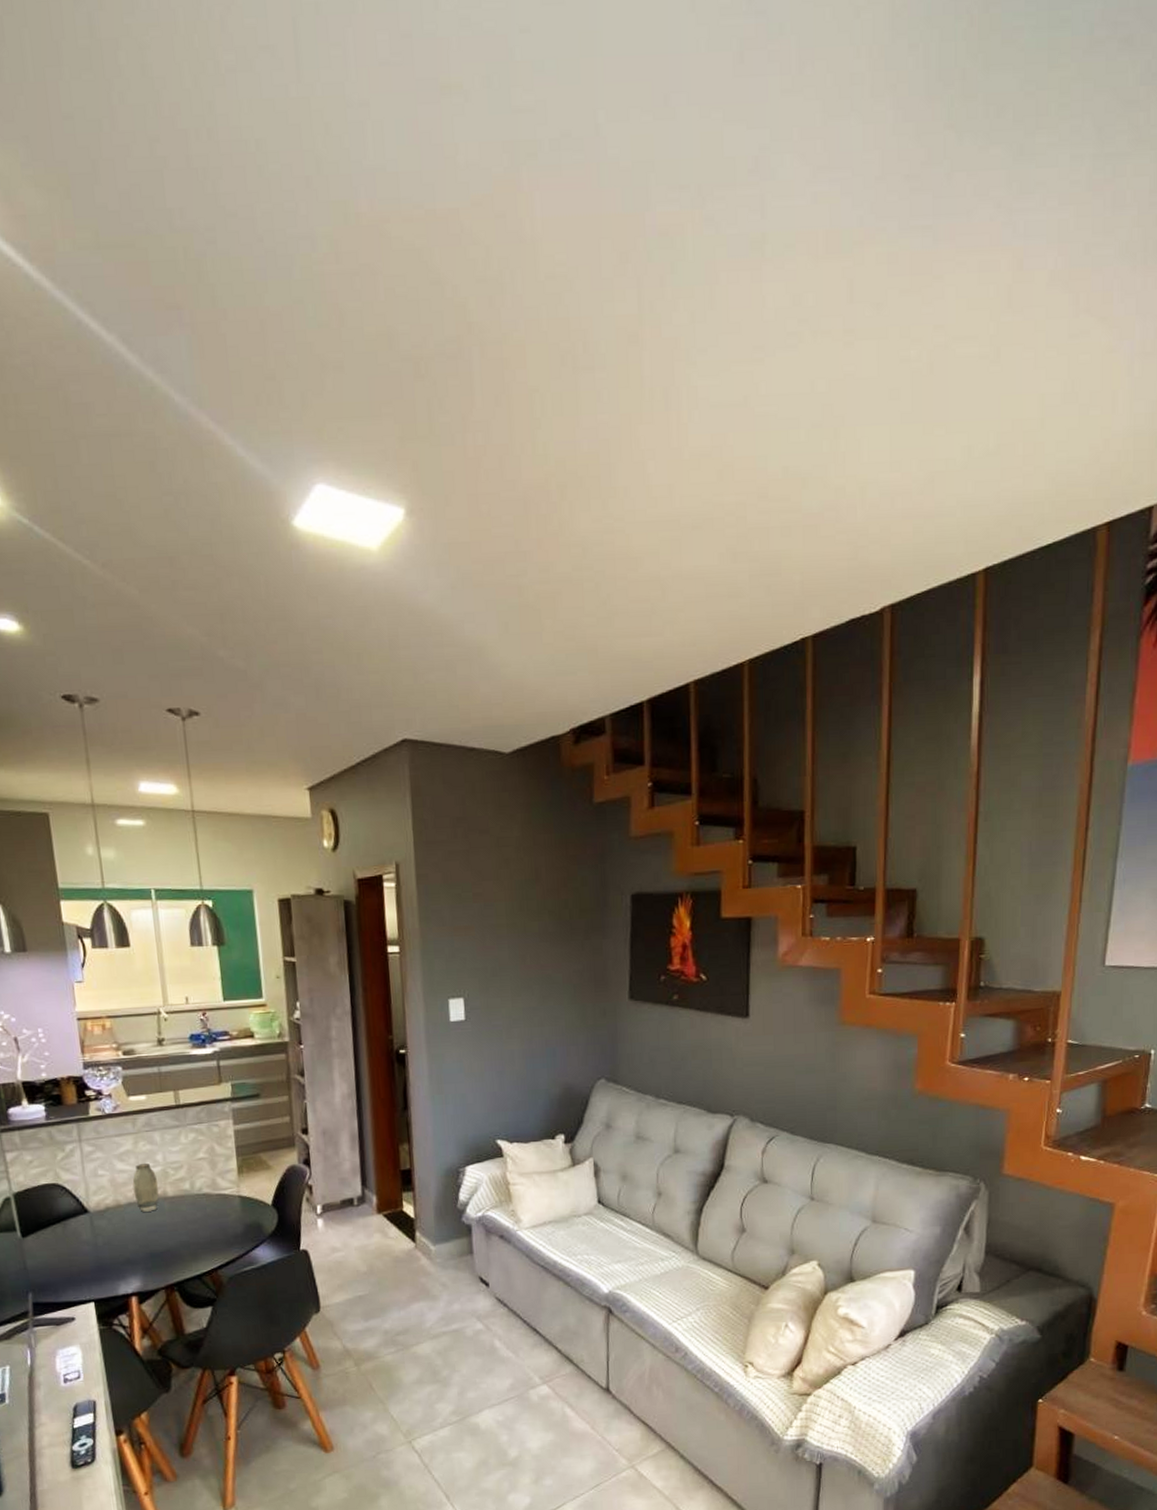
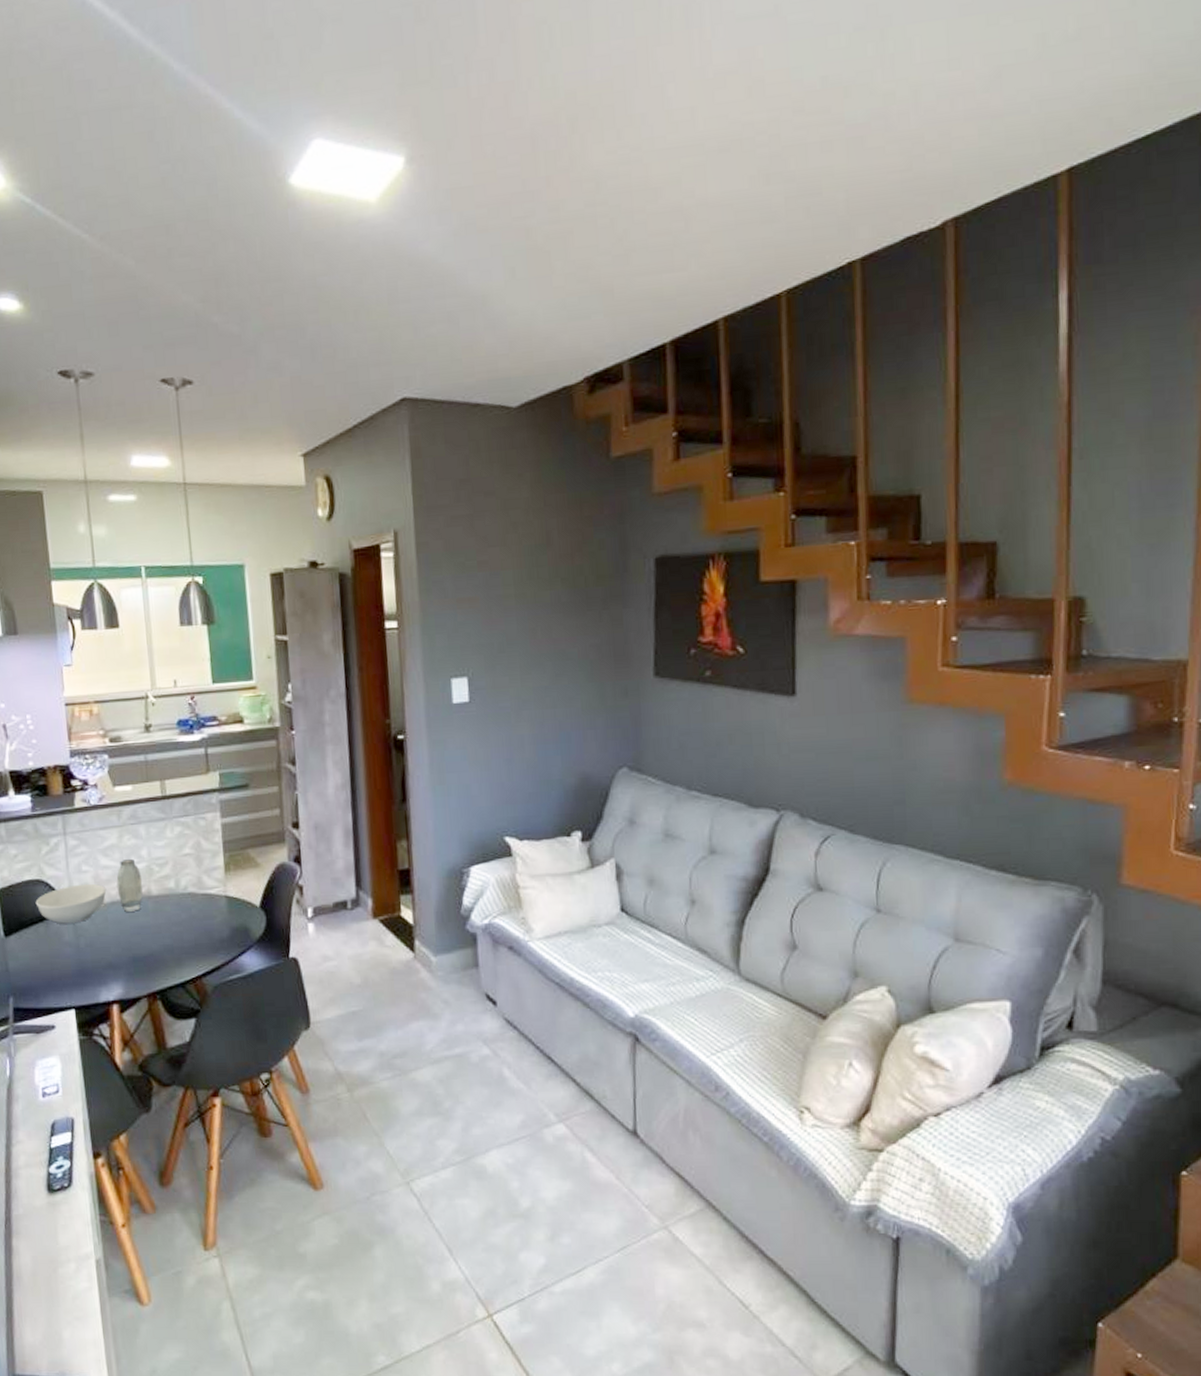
bowl: none [52,1186,123,1225] -> present [35,883,107,924]

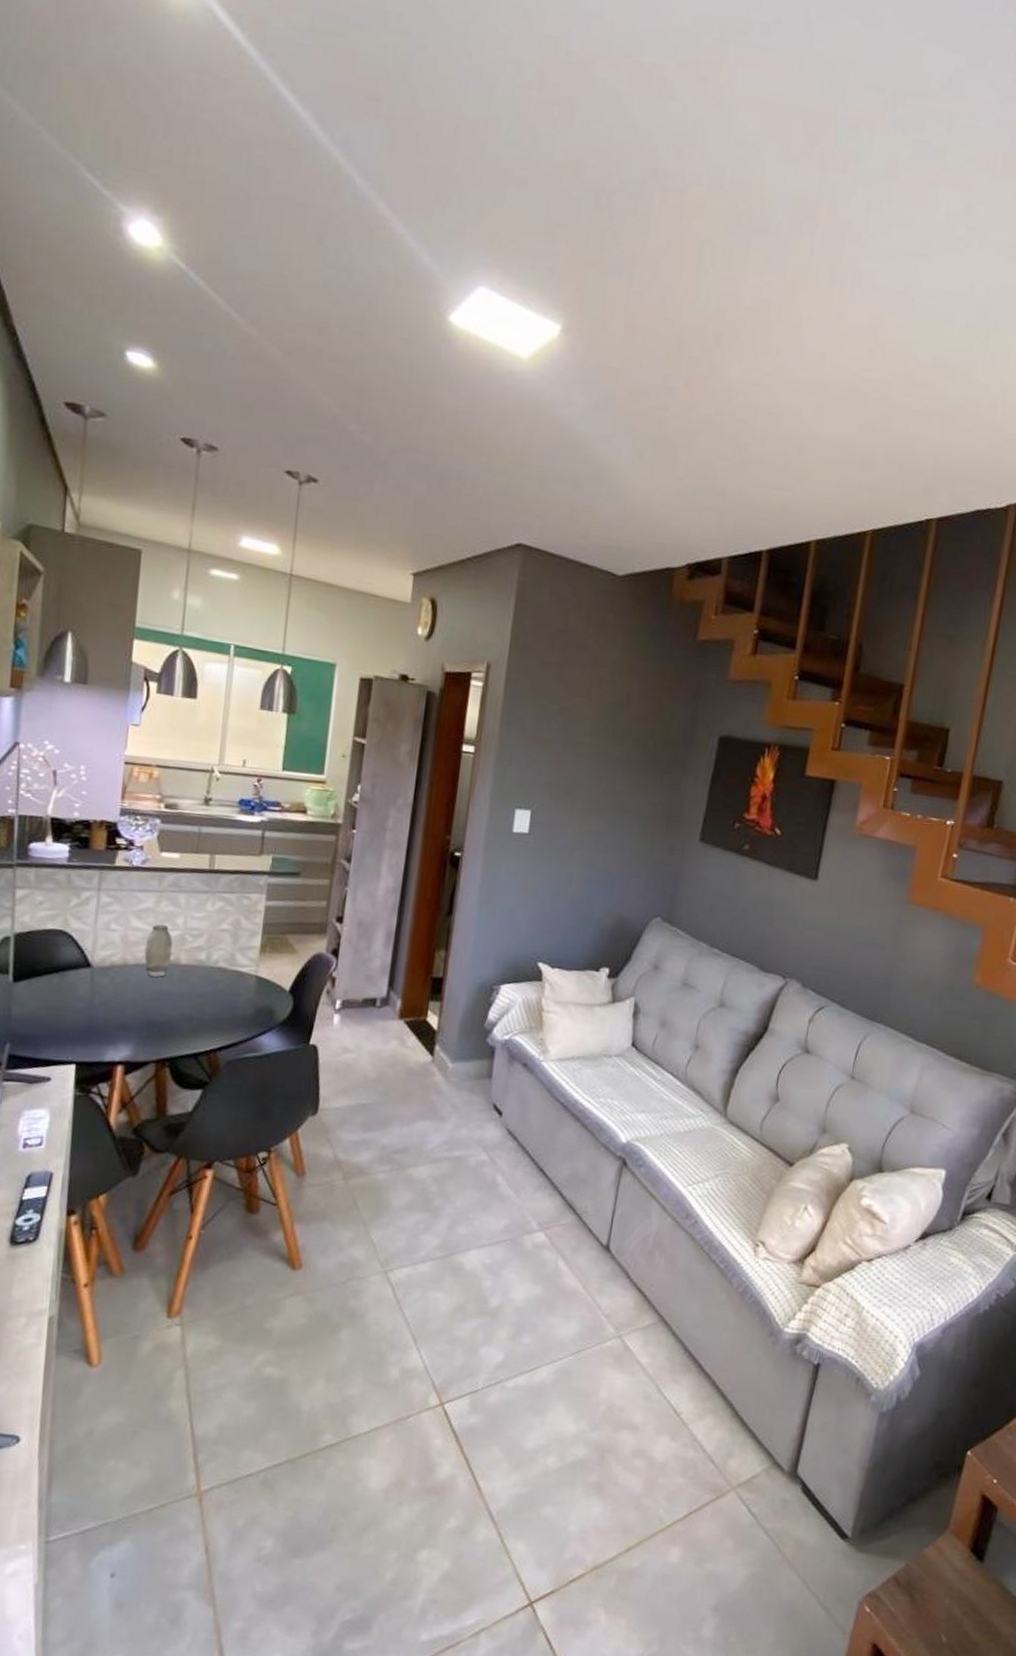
bowl: present [35,883,107,924] -> none [53,941,133,980]

